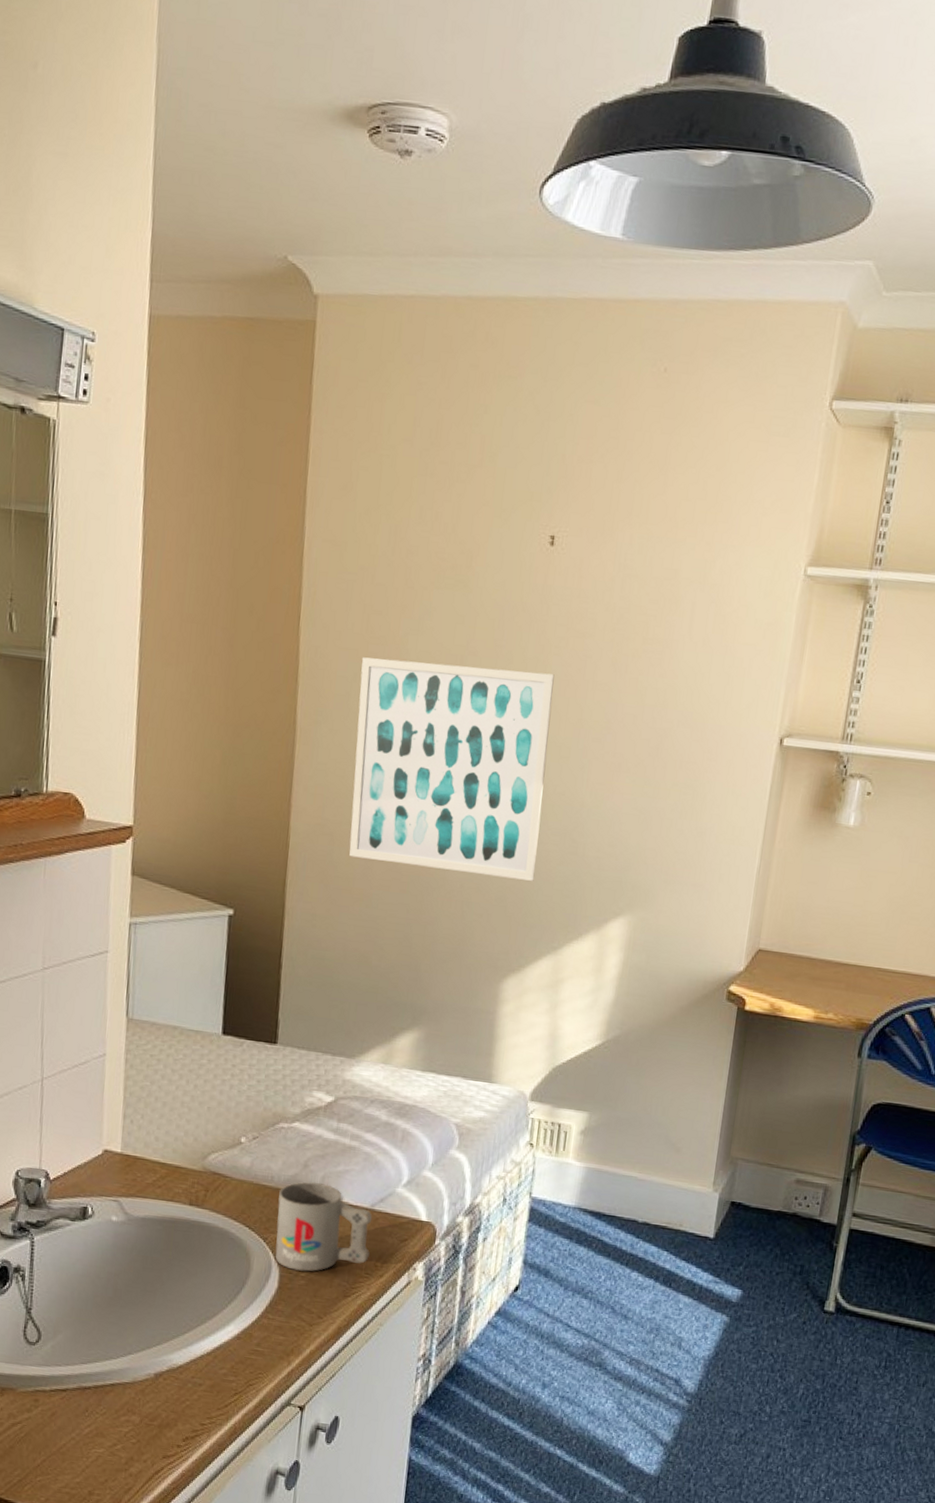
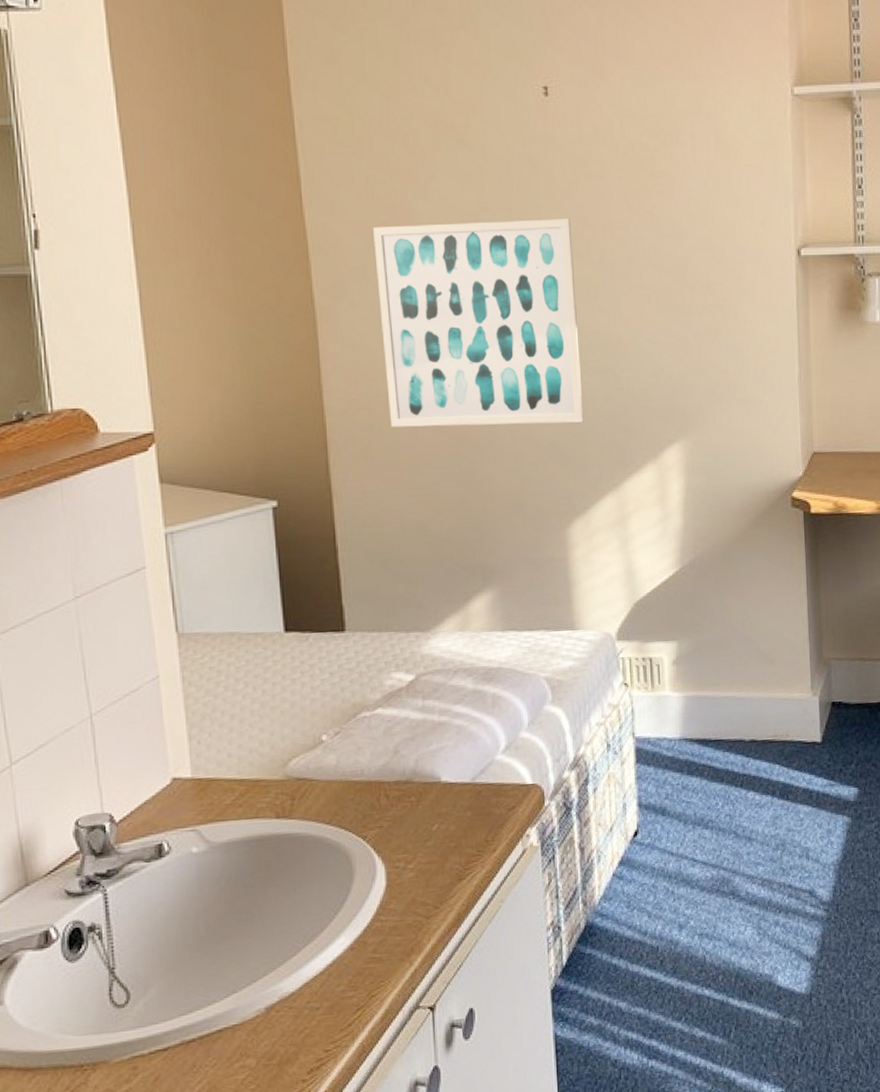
mug: present [275,1182,372,1272] -> none [372,766,478,864]

